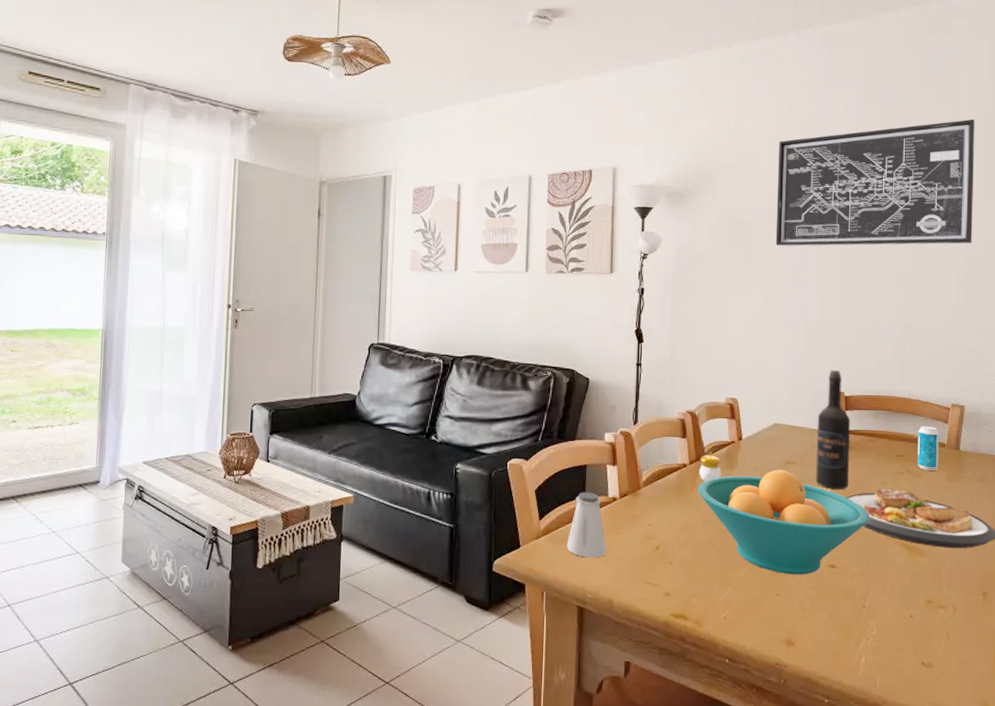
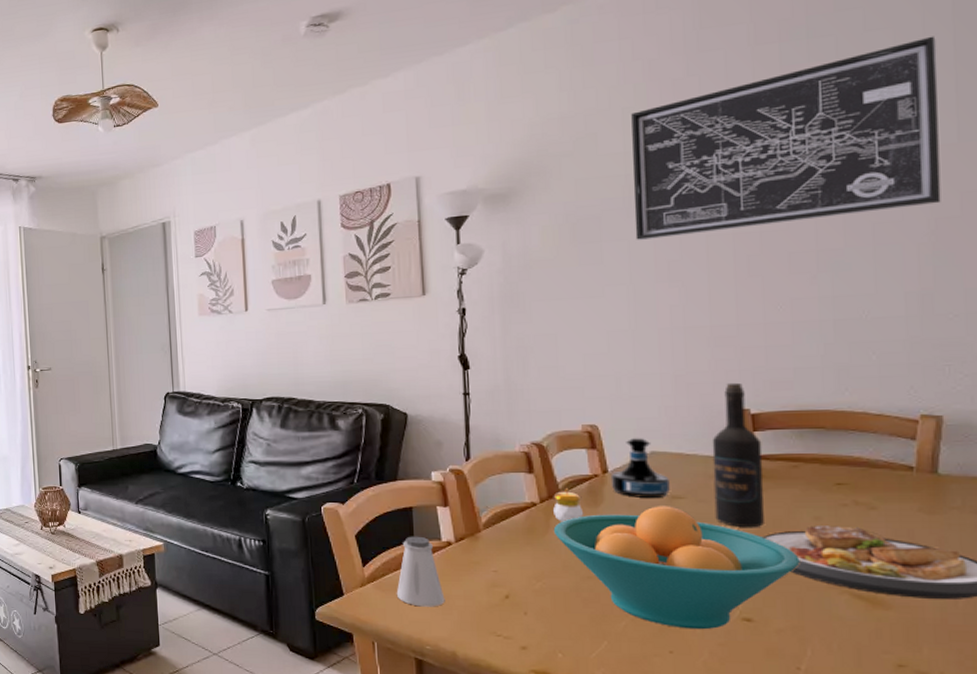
tequila bottle: none [743,410,786,464] -> present [610,437,670,499]
beverage can: present [917,426,939,470] -> none [867,445,904,501]

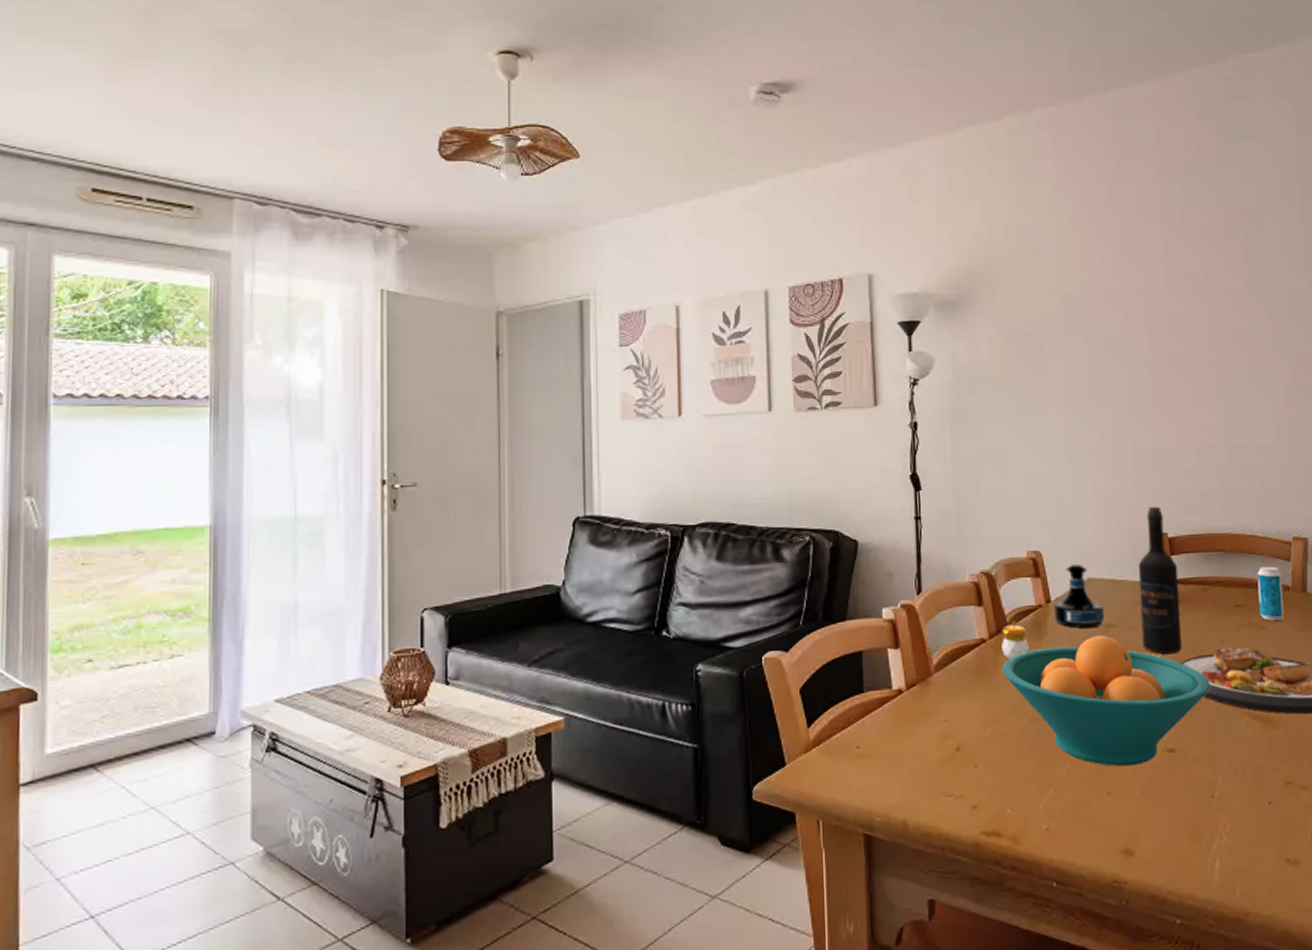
saltshaker: present [396,536,445,607] -> none [844,685,896,771]
wall art: present [631,36,941,240] -> none [1065,194,1299,359]
beverage can: none [867,445,904,501] -> present [1257,566,1284,621]

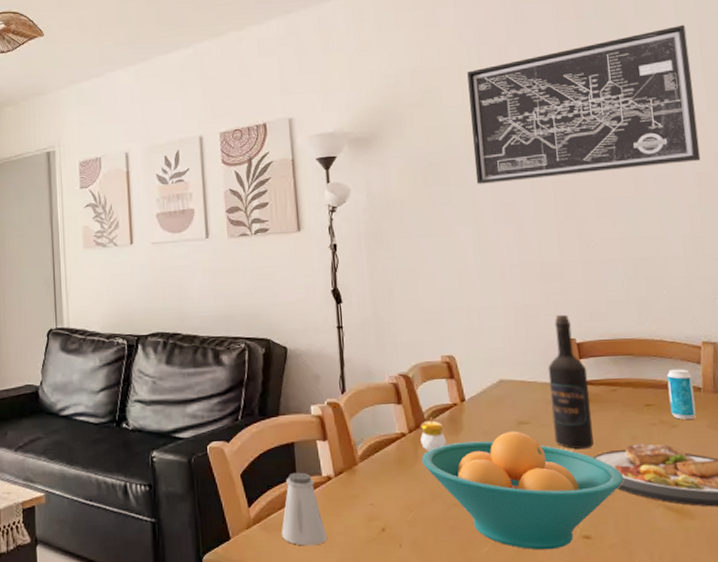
saltshaker: none [844,685,896,771] -> present [281,472,327,546]
tequila bottle: present [1053,563,1104,629] -> none [467,366,517,425]
wall art: none [1065,194,1299,359] -> present [467,24,701,184]

